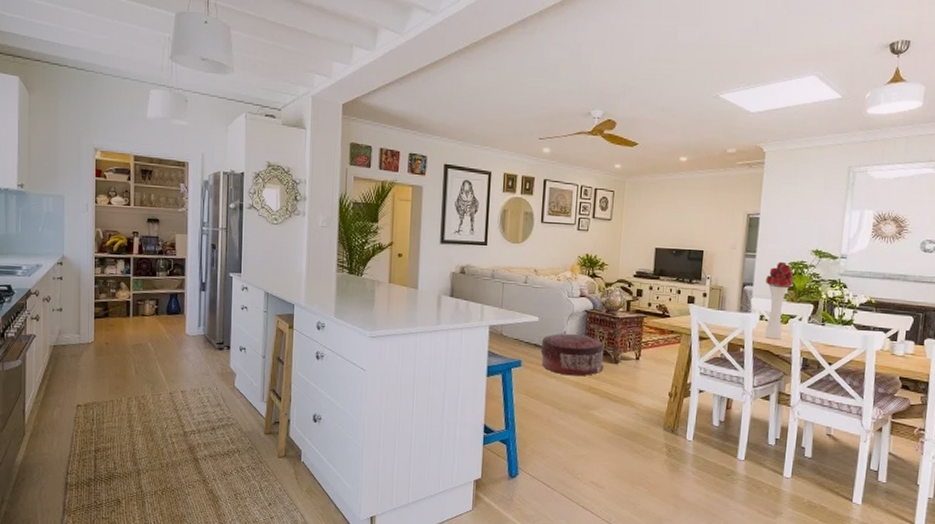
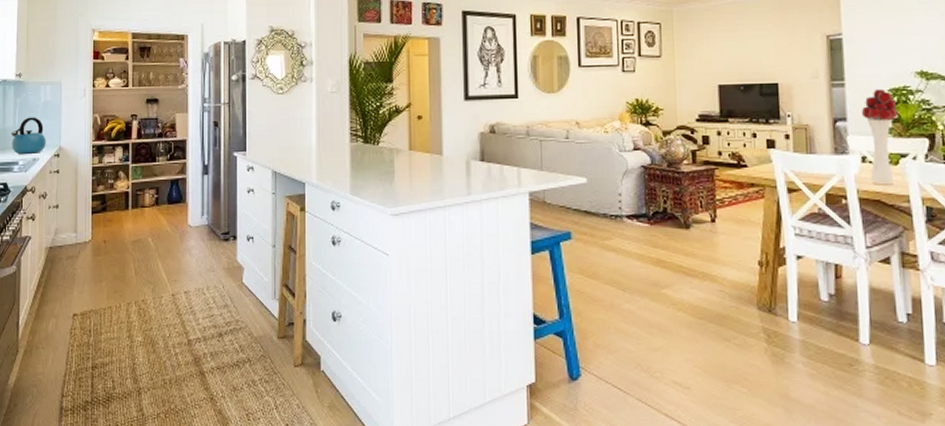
kettle: none [14,226,49,260] -> present [11,117,46,154]
pouf: present [540,333,604,376] -> none [593,195,673,247]

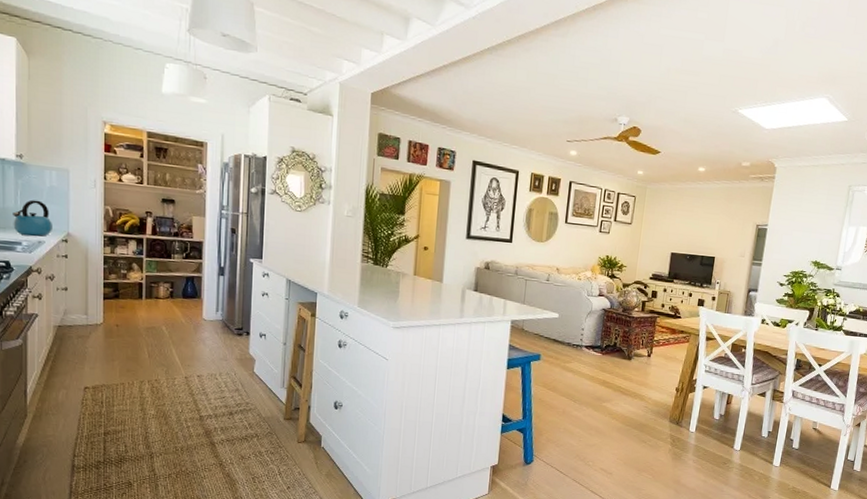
flower bouquet: present [862,88,898,185] -> none [765,270,794,342]

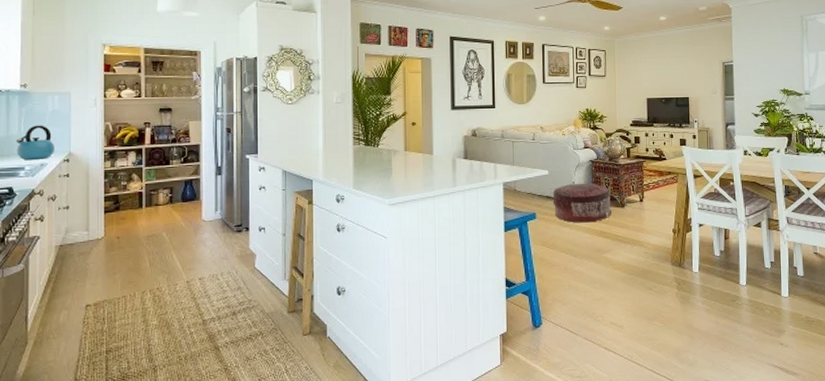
pouf: none [559,329,619,371] -> present [552,183,612,223]

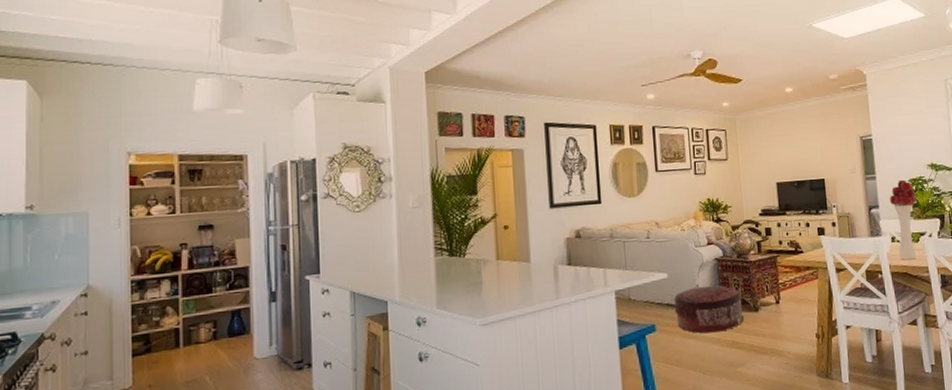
kettle: present [16,125,54,160] -> none [21,253,69,297]
flower bouquet: none [745,101,768,171] -> present [890,179,917,260]

